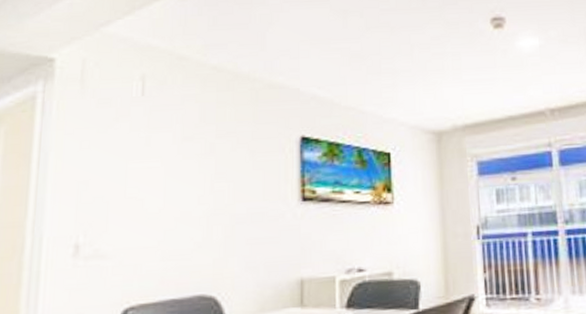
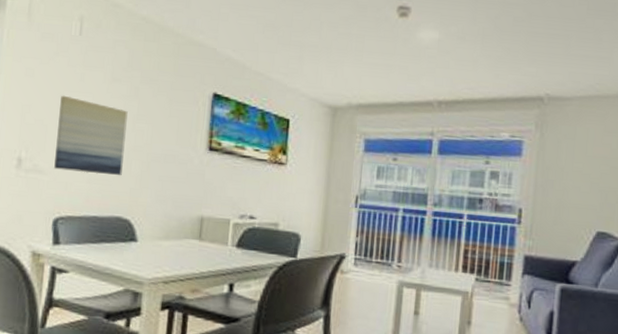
wall art: none [119,164,204,251] -> present [54,95,128,175]

